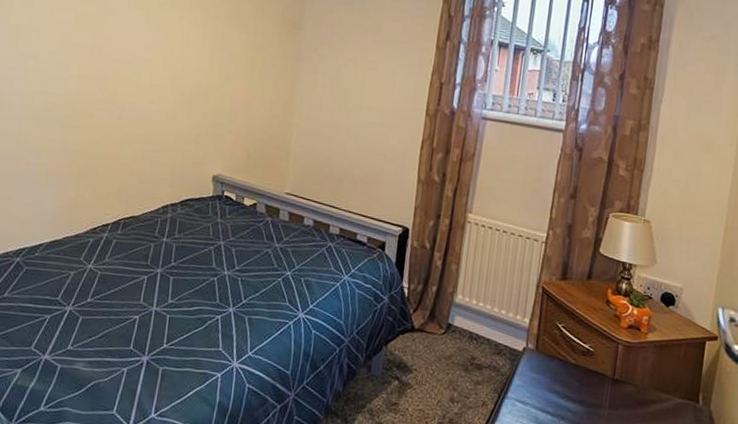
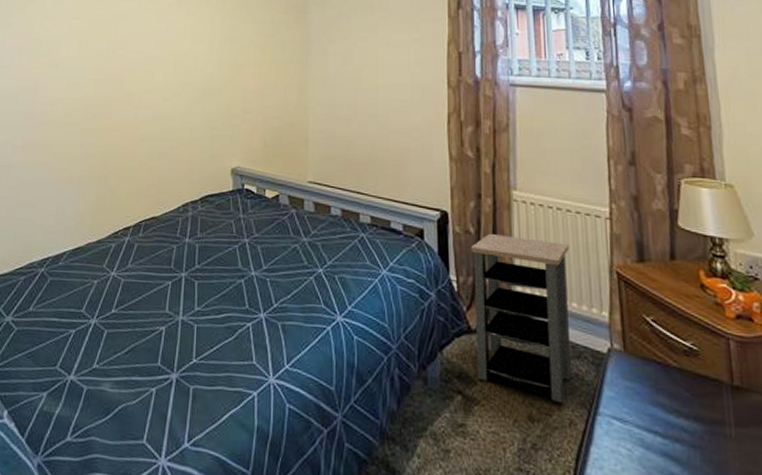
side table: none [414,249,508,388] -> present [470,233,573,402]

